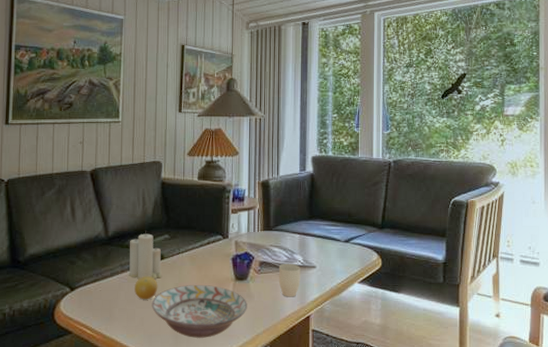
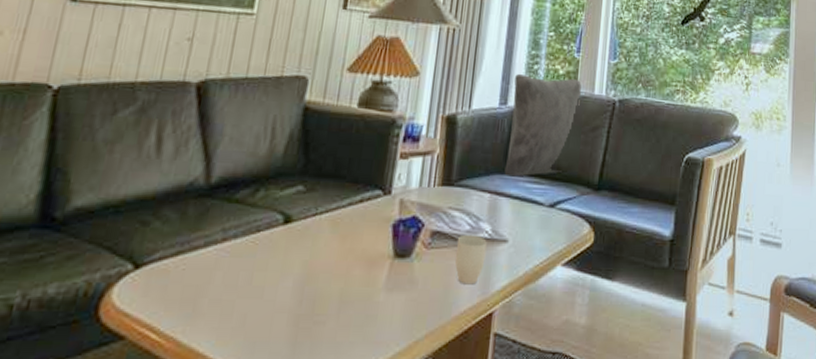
candle: present [129,230,162,280] -> none [234,177,289,254]
fruit: present [134,276,158,300] -> none [238,248,277,286]
decorative bowl: present [151,285,247,338] -> none [262,263,407,346]
pillow: none [308,147,362,222] -> present [504,73,582,177]

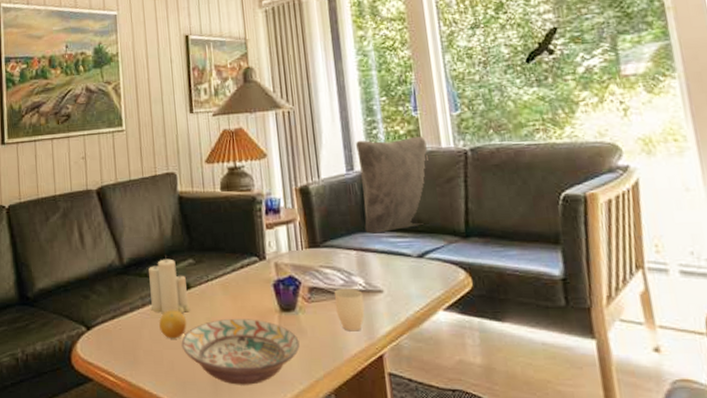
candle: none [234,177,289,254] -> present [149,255,190,314]
fruit: none [238,248,277,286] -> present [159,310,187,339]
decorative bowl: none [262,263,407,346] -> present [181,319,300,385]

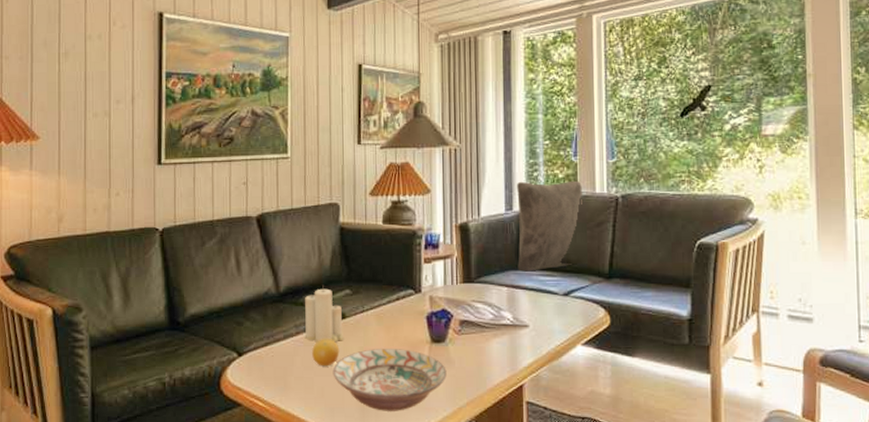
mug: present [333,288,365,332] -> none [483,322,510,363]

